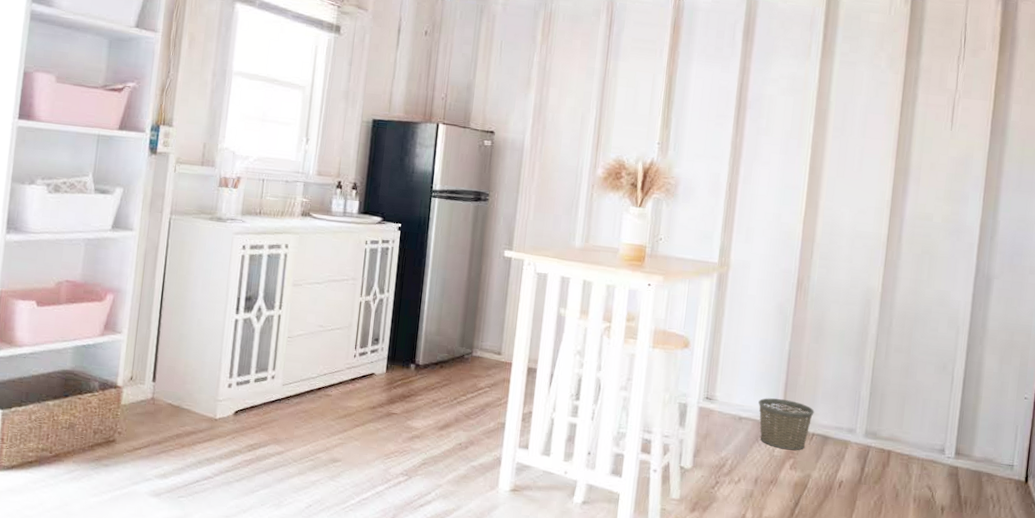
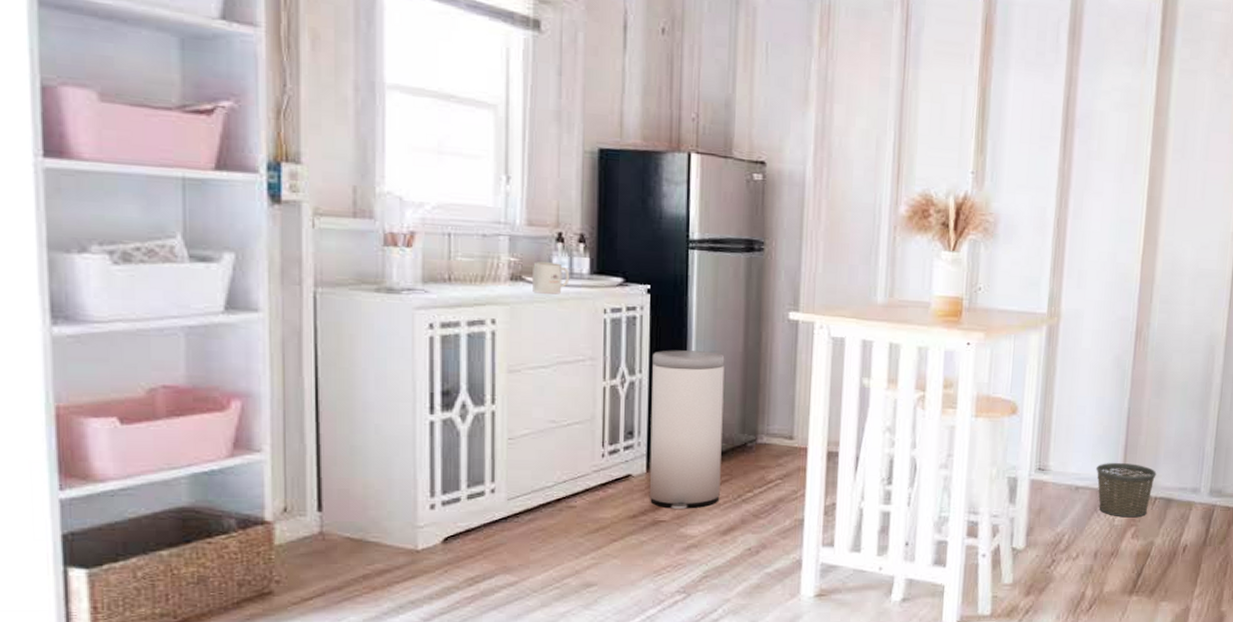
mug: none [316,202,344,228] -> present [531,261,570,295]
pedal bin: none [386,275,453,406] -> present [649,350,725,510]

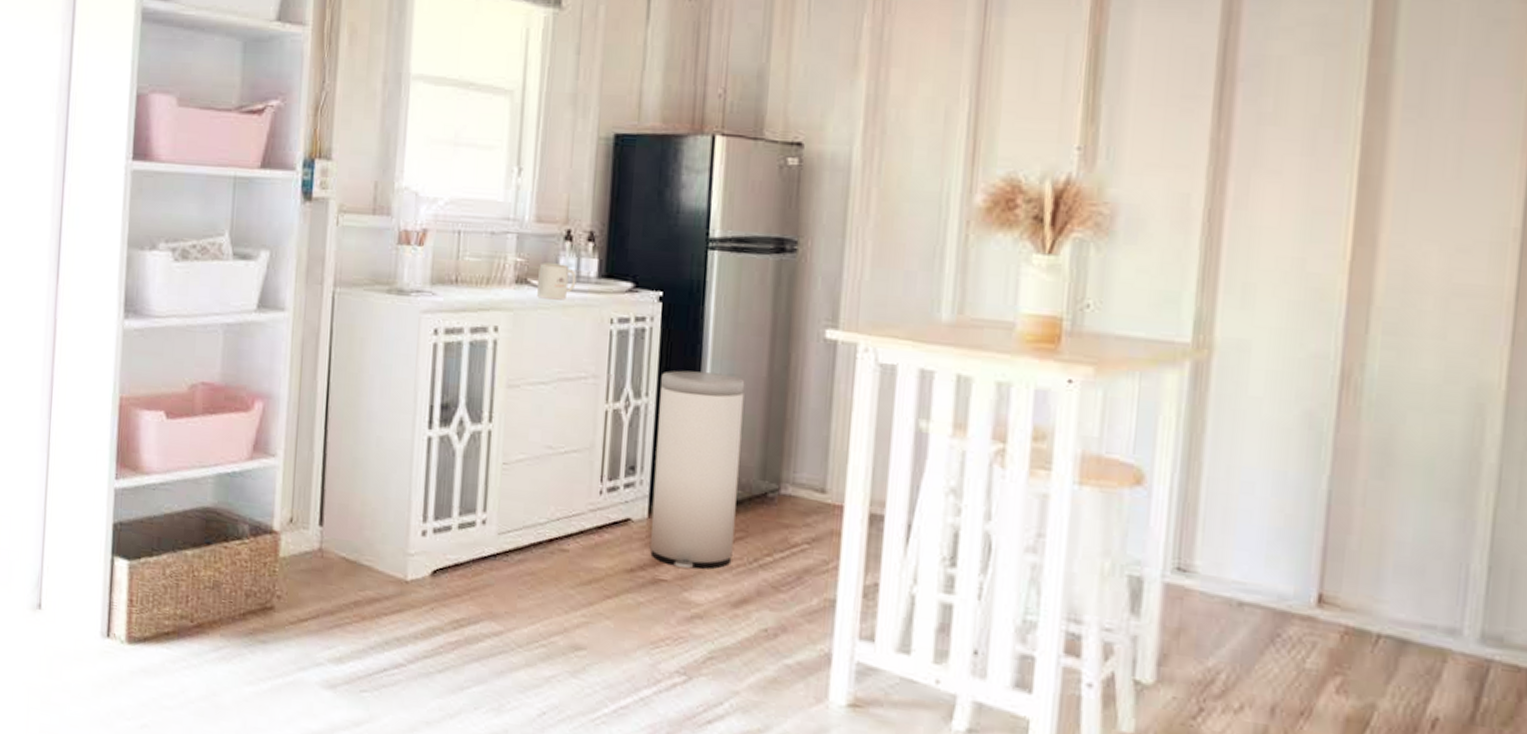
basket: present [1096,463,1157,518] -> none [1273,571,1380,662]

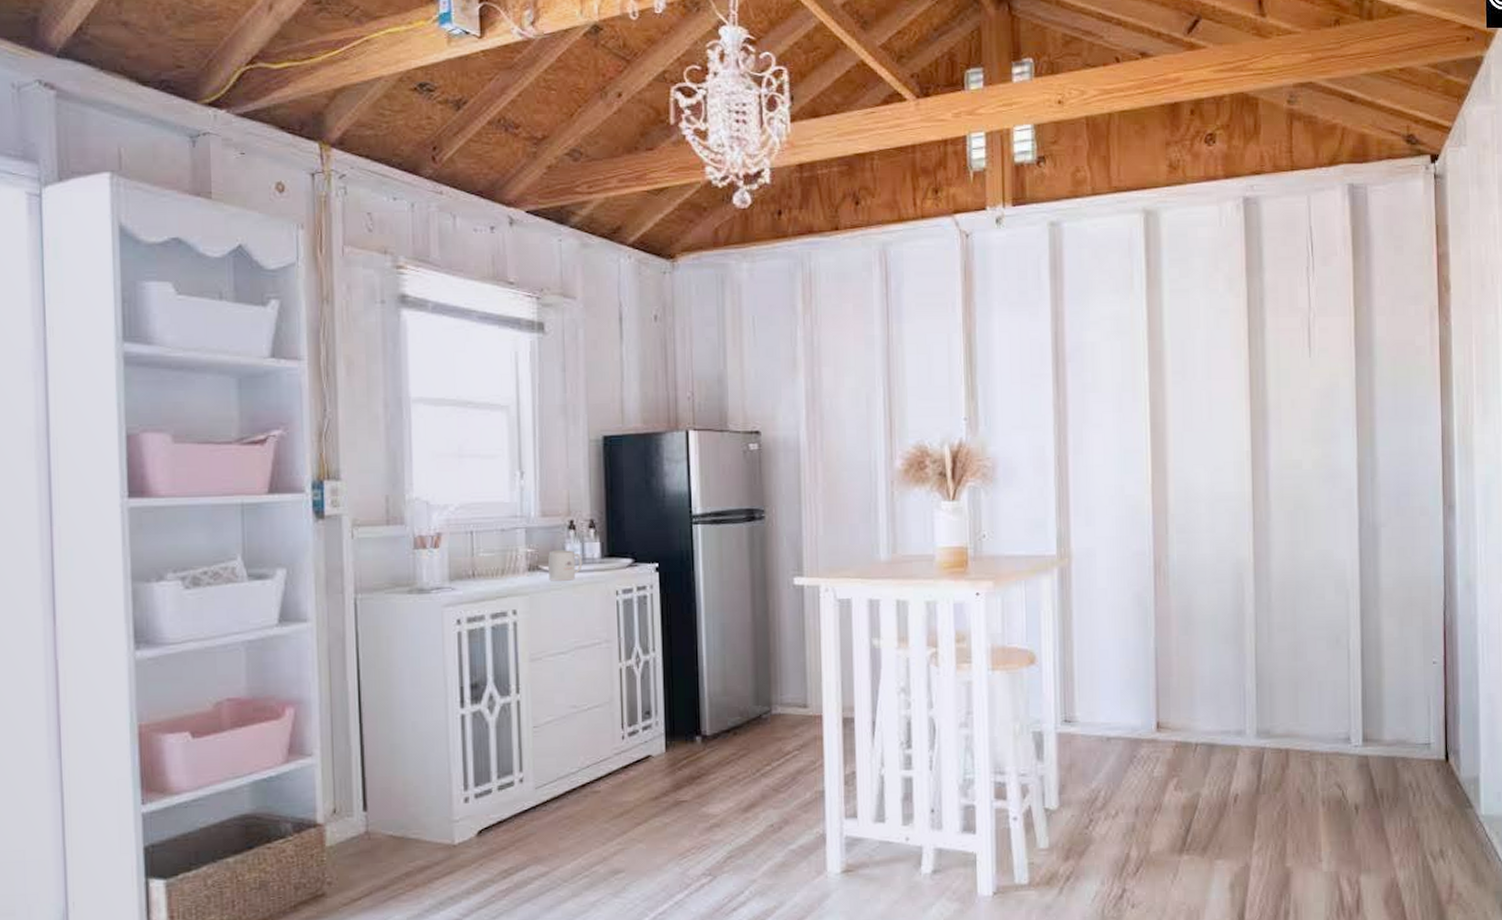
pedal bin: present [649,370,745,570] -> none [665,624,739,789]

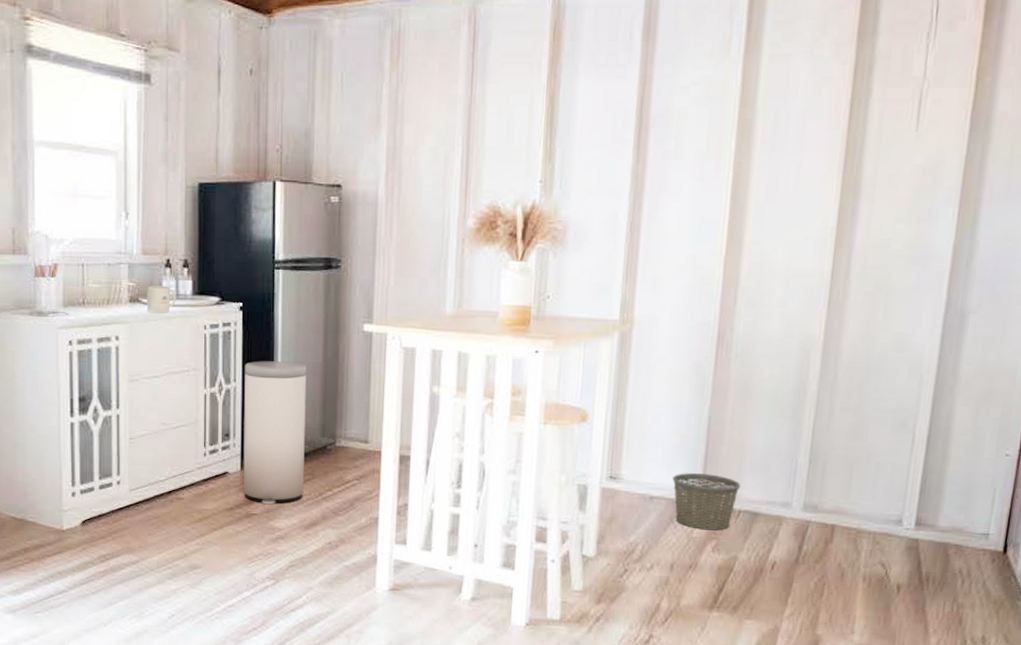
pedal bin: none [665,624,739,789] -> present [243,361,307,505]
basket: none [1127,708,1194,768] -> present [672,473,741,531]

